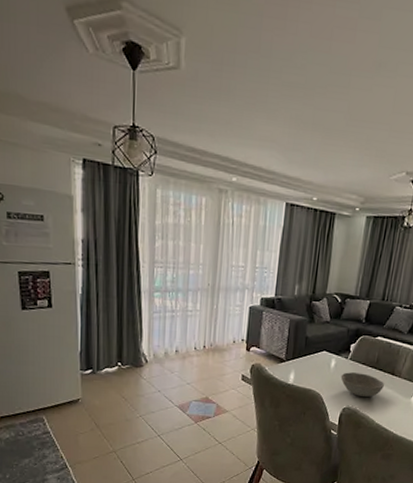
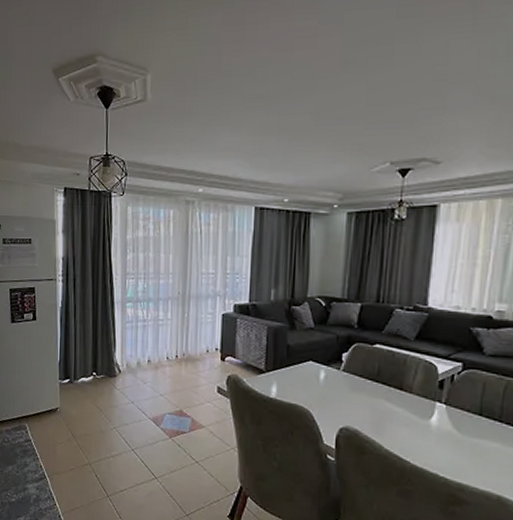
bowl: present [340,372,384,397] -> none [333,385,390,416]

